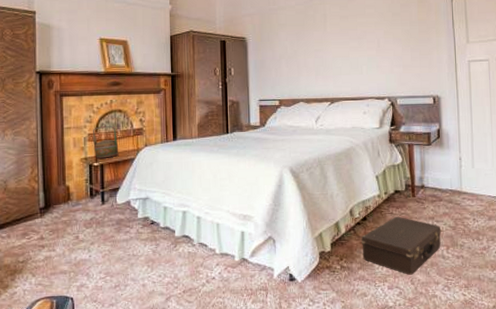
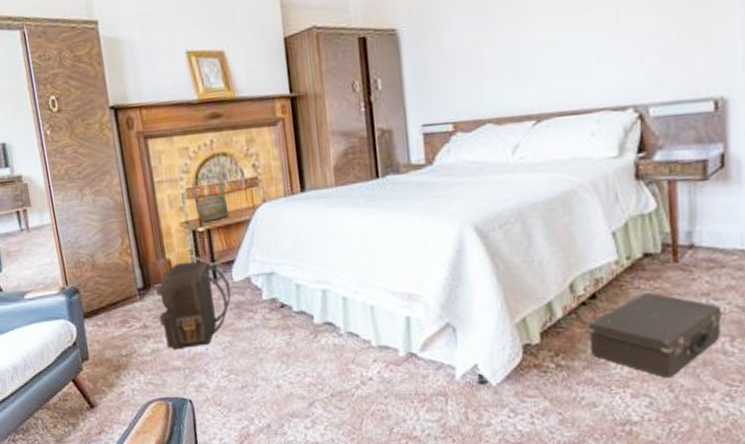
backpack: none [54,187,115,257] -> present [155,260,232,350]

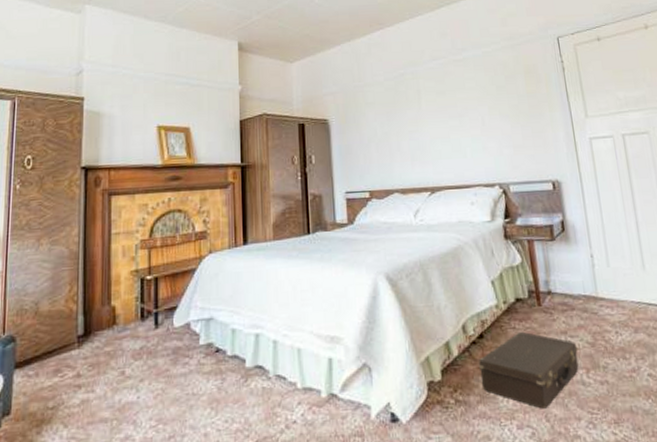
backpack: present [155,260,232,350] -> none [94,307,170,400]
decorative basket: present [192,172,230,222] -> none [146,226,177,271]

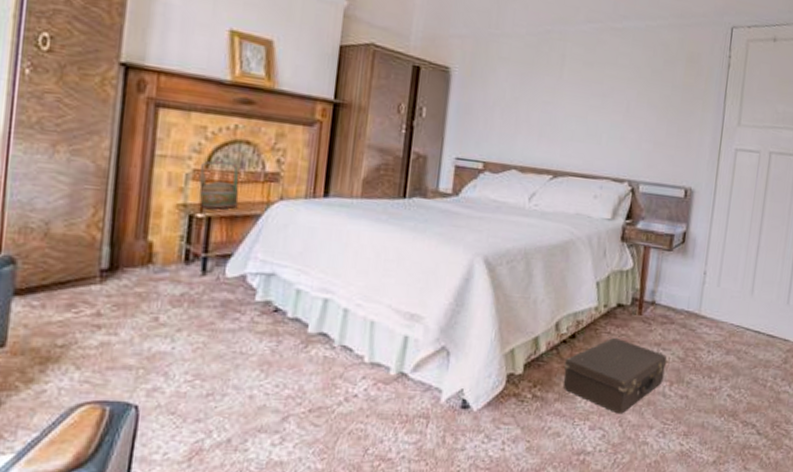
decorative basket: none [146,226,177,271] -> present [199,156,239,209]

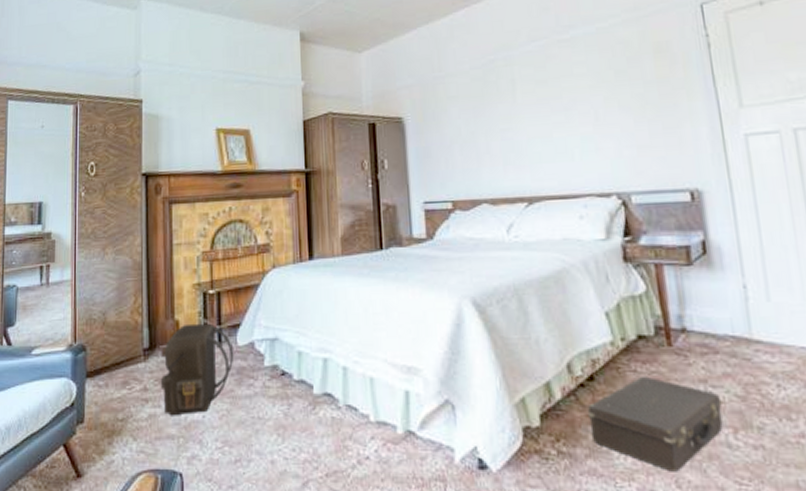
backpack: none [119,247,221,346] -> present [160,323,234,416]
decorative basket: present [199,156,239,209] -> none [208,237,240,284]

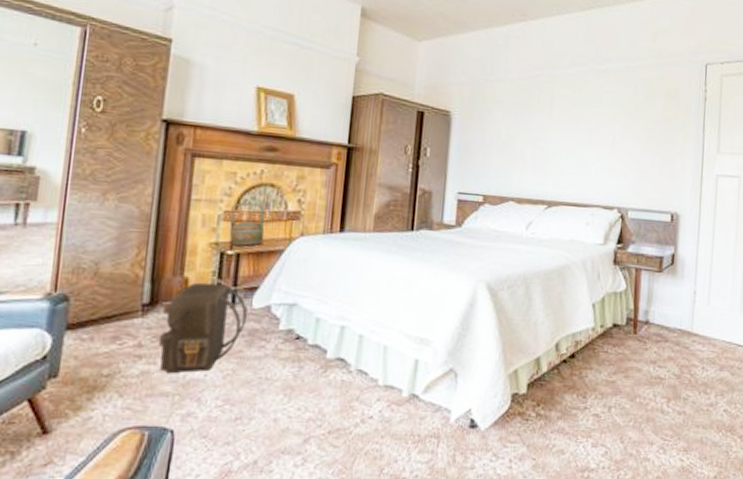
decorative basket: none [208,237,240,284] -> present [230,198,265,246]
suitcase: present [587,376,724,472] -> none [564,356,664,431]

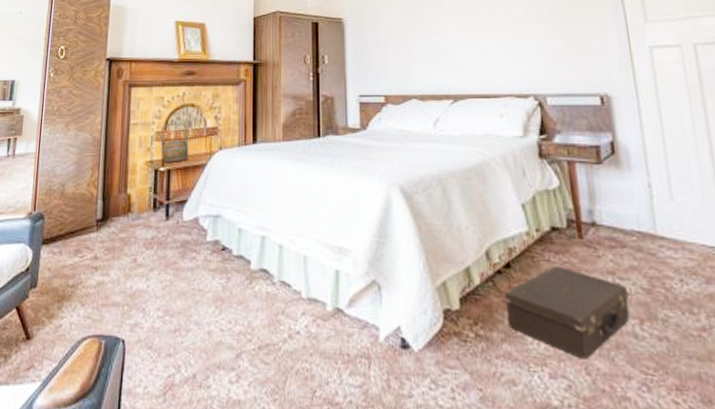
backpack: present [158,282,248,374] -> none [109,198,180,285]
suitcase: none [564,356,664,431] -> present [503,265,630,359]

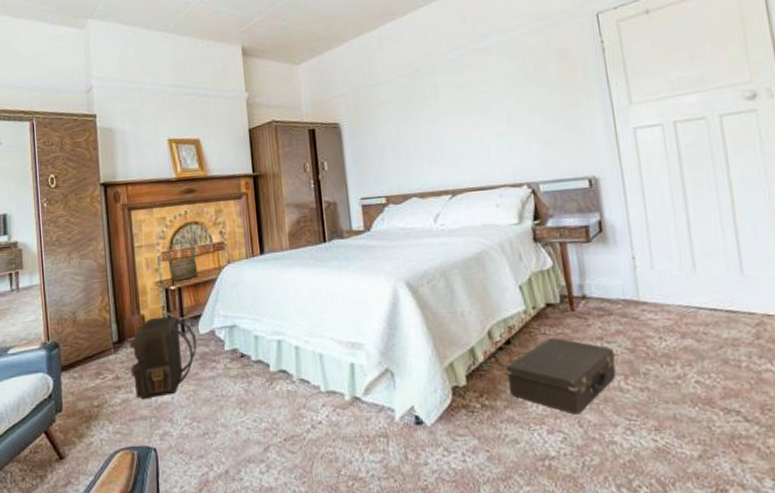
backpack: none [109,198,180,285] -> present [128,316,197,400]

